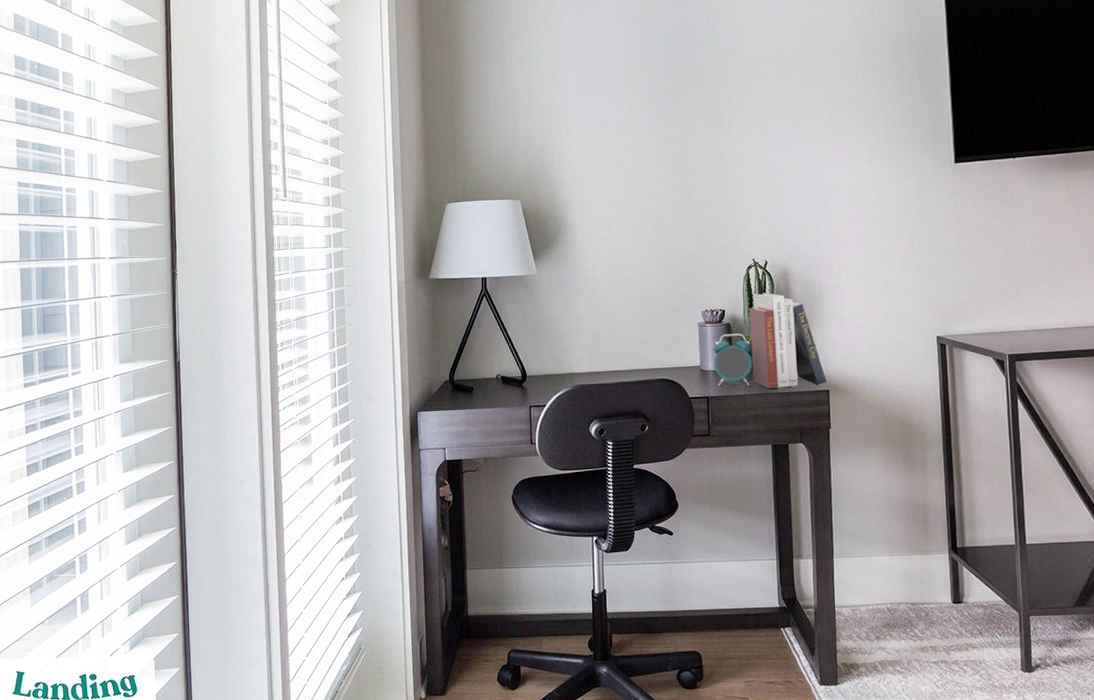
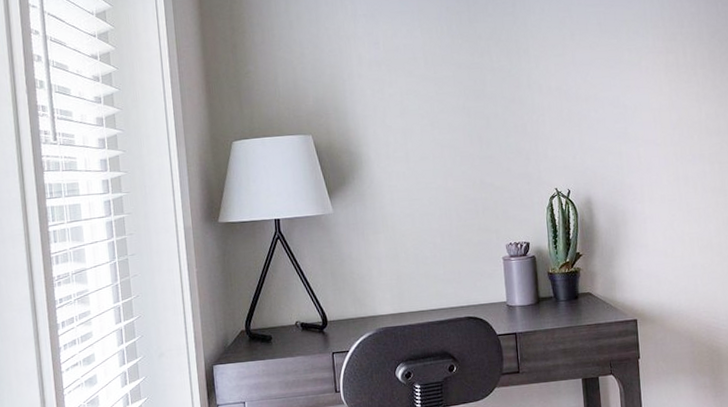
alarm clock: present [713,333,753,386] -> none [520,266,560,322]
books: present [749,293,827,389] -> none [554,222,634,321]

